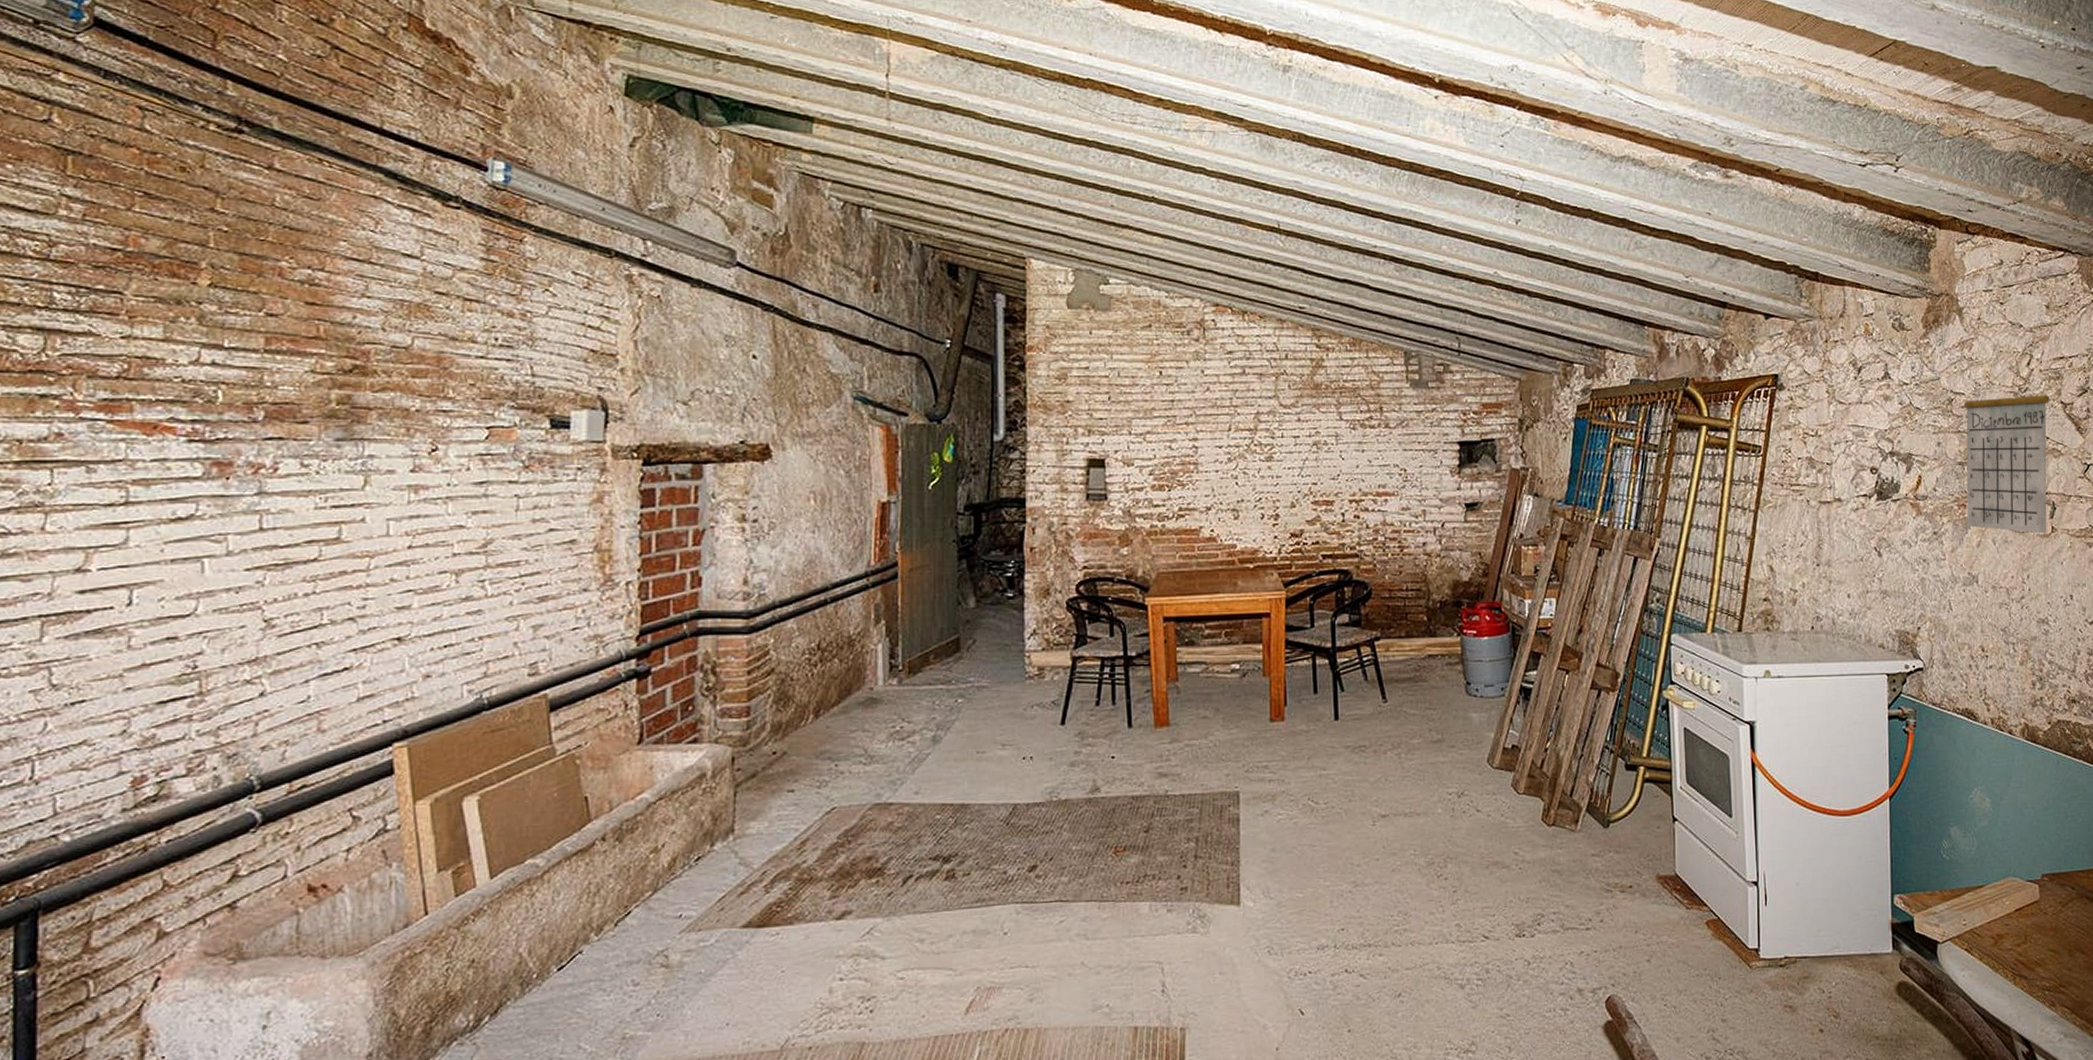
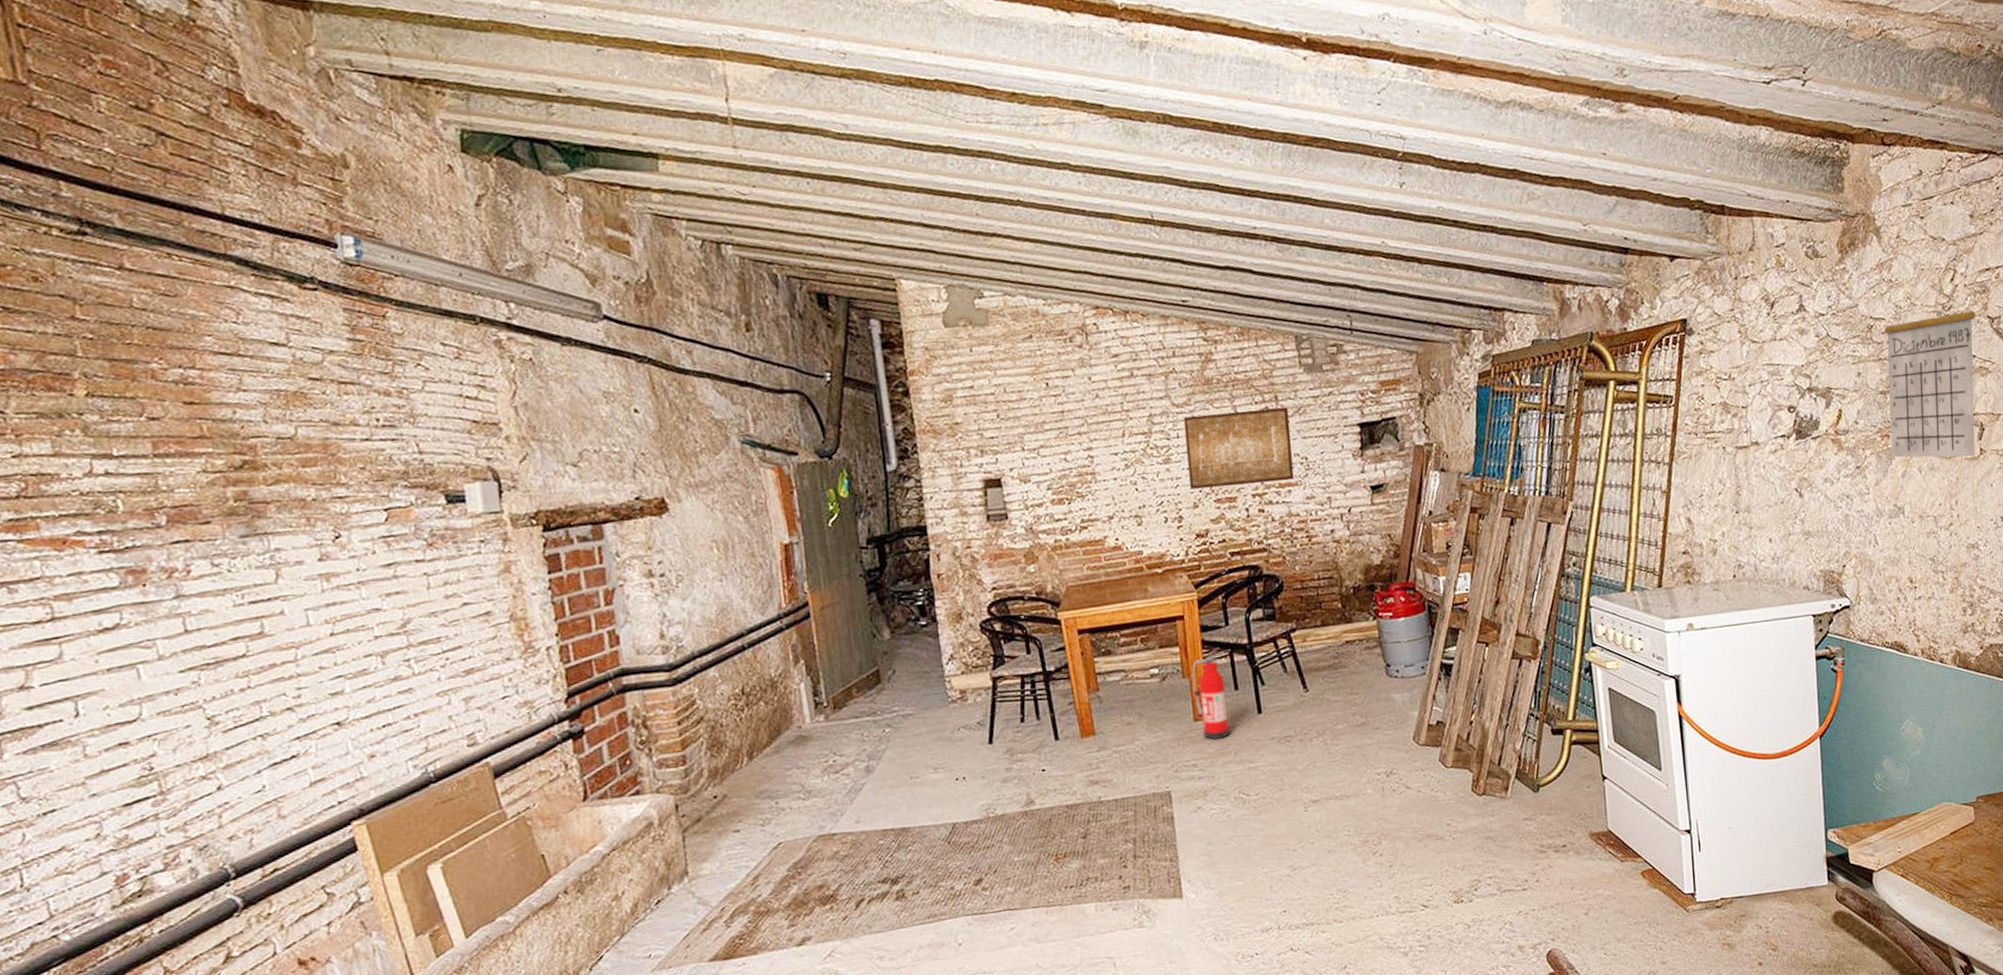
fire extinguisher: none [1272,653,1308,743] -> present [1191,651,1230,740]
wall art: none [1288,418,1392,490] -> present [1183,407,1294,490]

